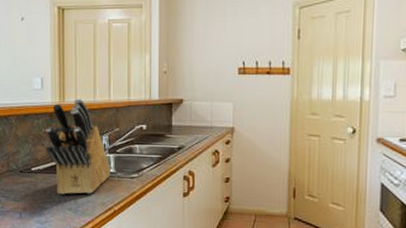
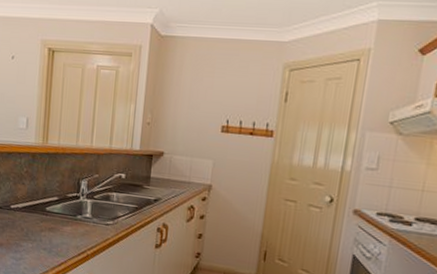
knife block: present [45,99,111,195] -> none [26,142,88,236]

